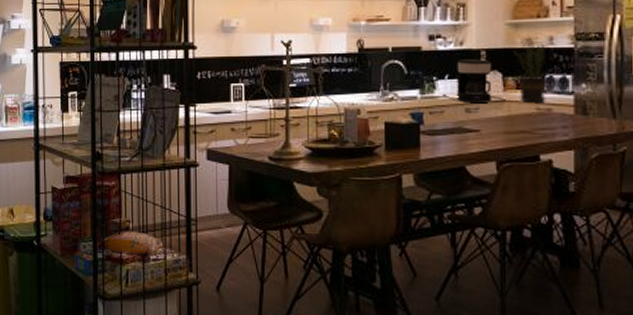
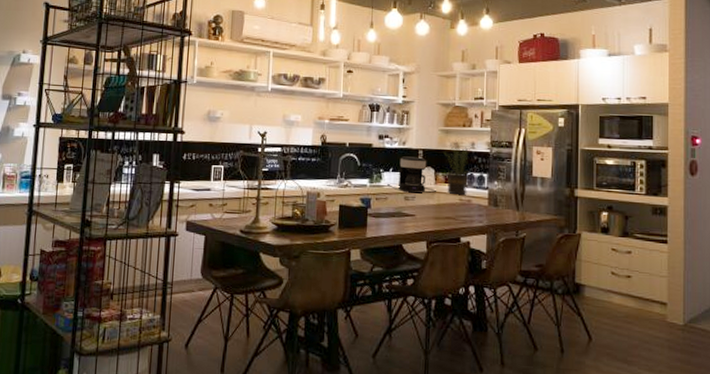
food package: present [97,231,166,256] -> none [78,292,143,315]

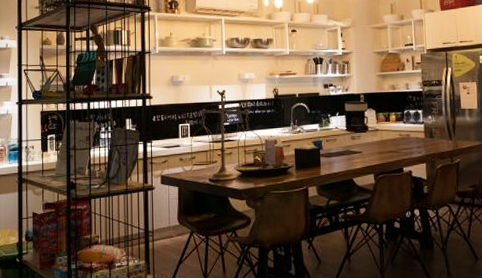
food package: none [78,292,143,315] -> present [71,244,129,265]
potted plant: present [444,139,475,196] -> none [382,82,409,131]

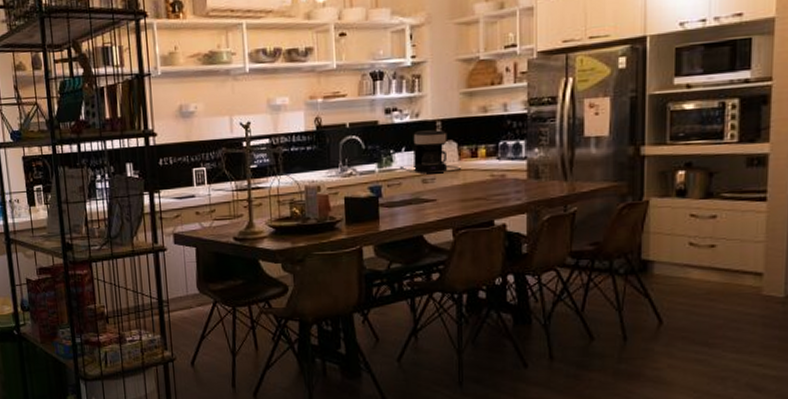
food package: present [71,244,129,265] -> none [74,315,141,339]

